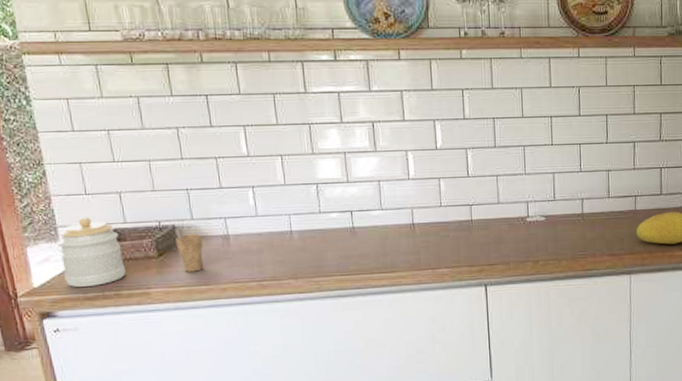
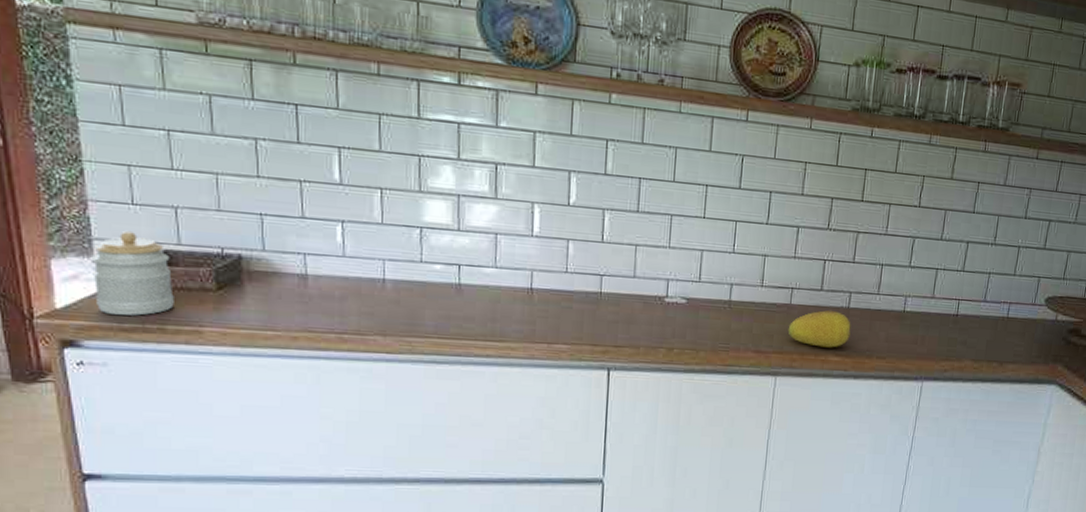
cup: present [175,229,204,272] -> none [241,260,273,313]

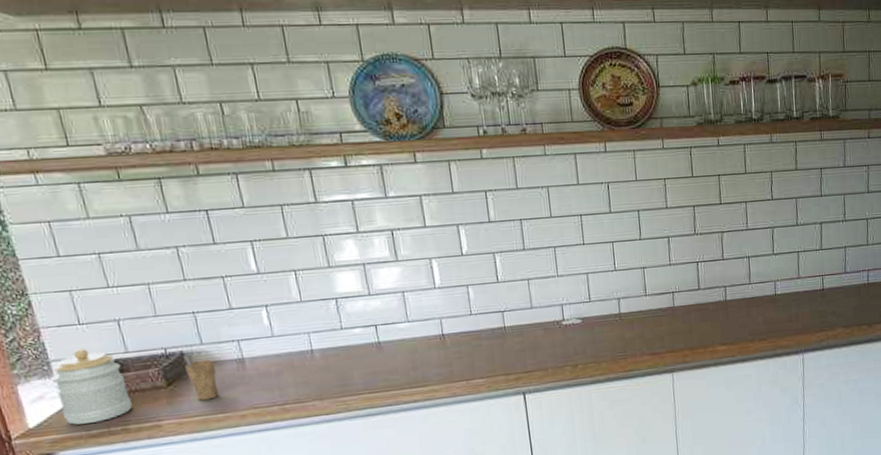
cup: none [241,260,273,313] -> present [183,356,219,401]
fruit: present [788,310,851,348] -> none [675,306,732,340]

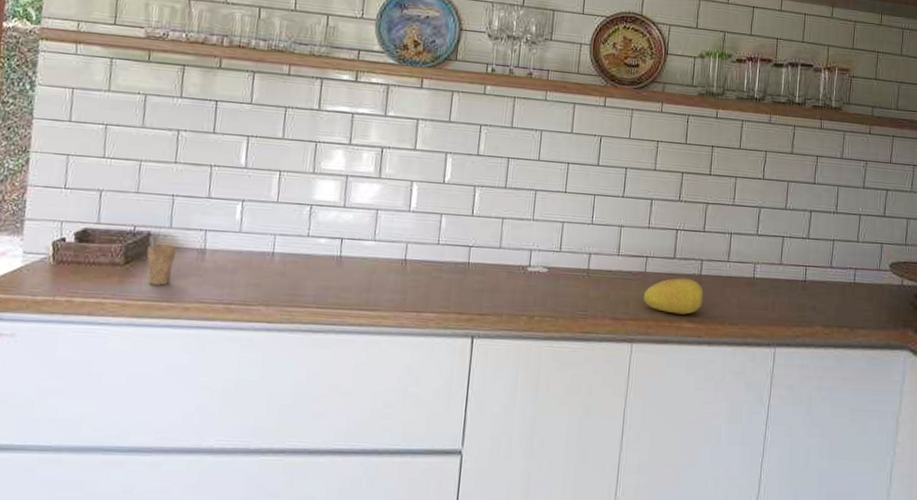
jar: present [51,348,133,425] -> none [17,211,89,289]
fruit: none [675,306,732,340] -> present [643,278,703,315]

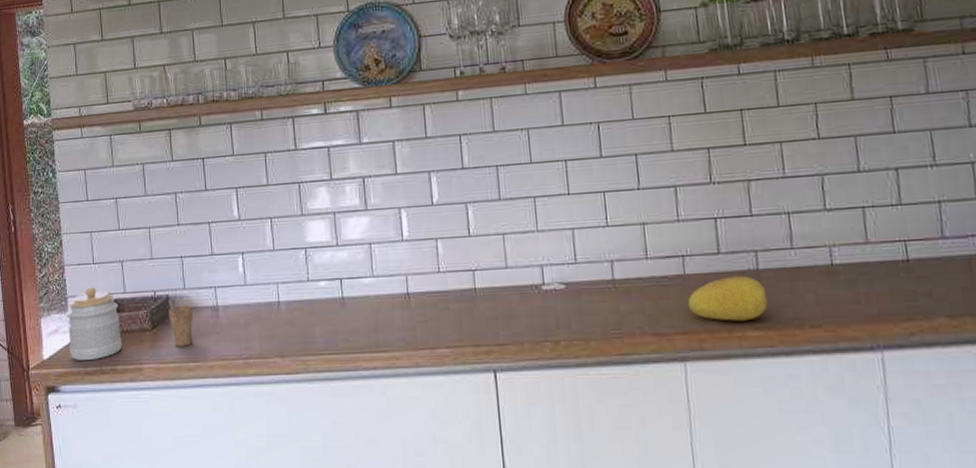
jar: none [17,211,89,289] -> present [66,286,122,360]

